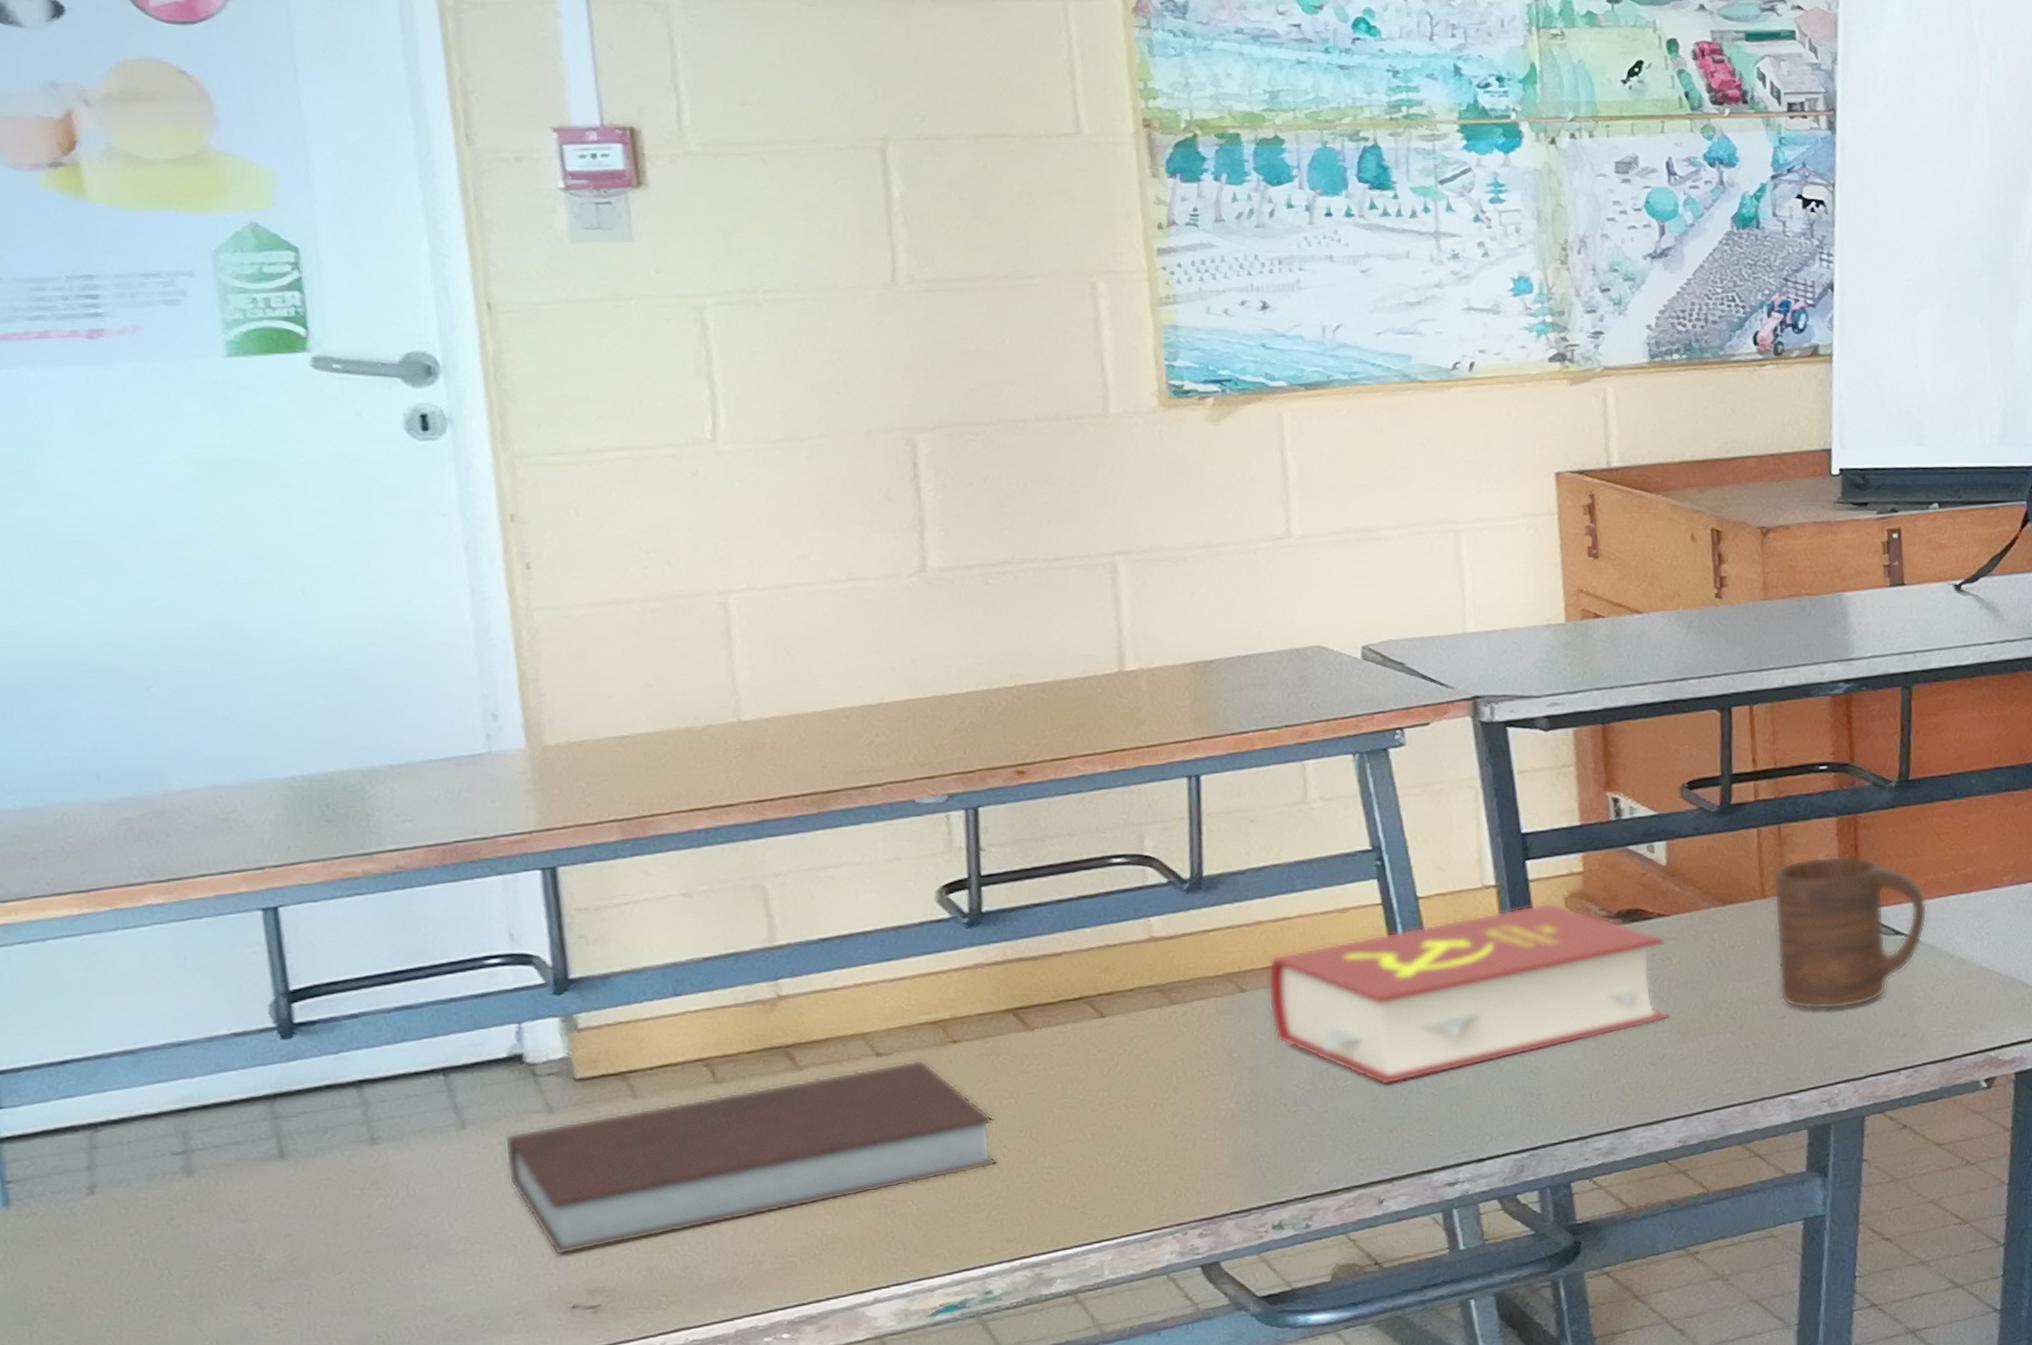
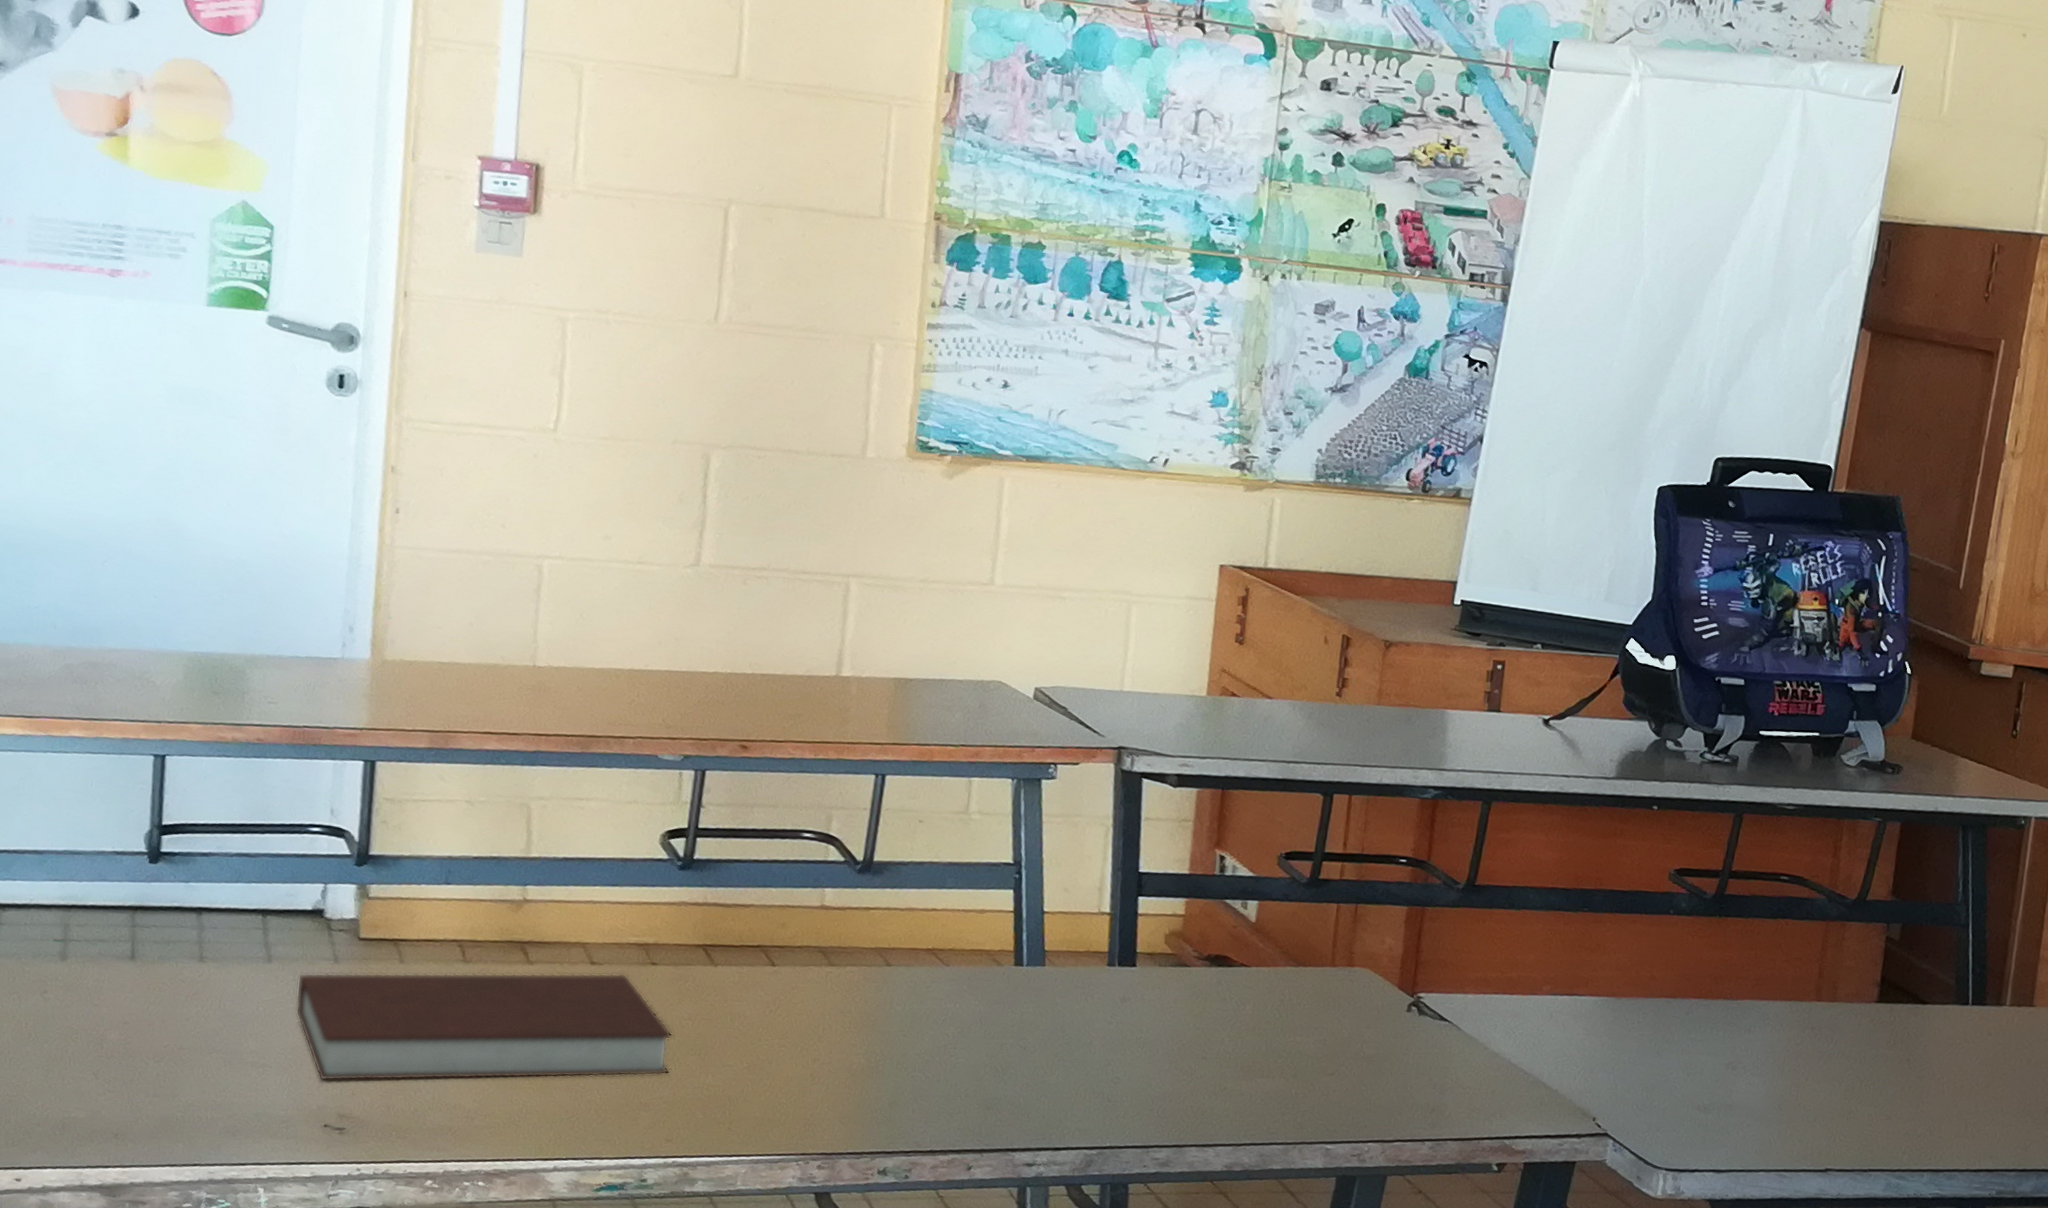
book: present [1267,902,1670,1086] -> none [907,935,1243,1069]
cup: present [1773,855,1928,1010] -> none [1332,938,1473,1077]

